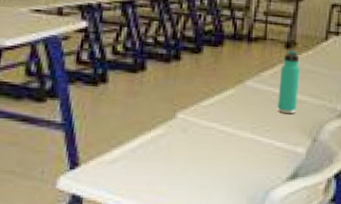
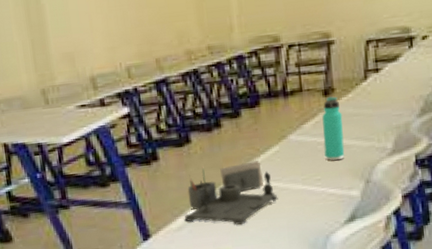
desk organizer: none [121,97,225,167] -> present [184,161,278,225]

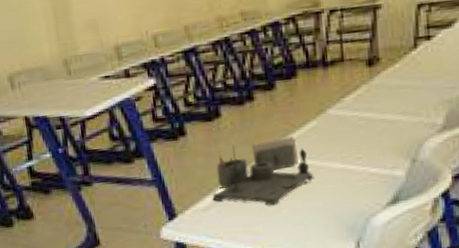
thermos bottle: present [322,96,345,161] -> none [365,67,389,138]

